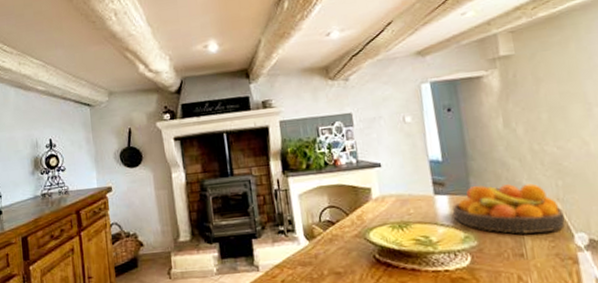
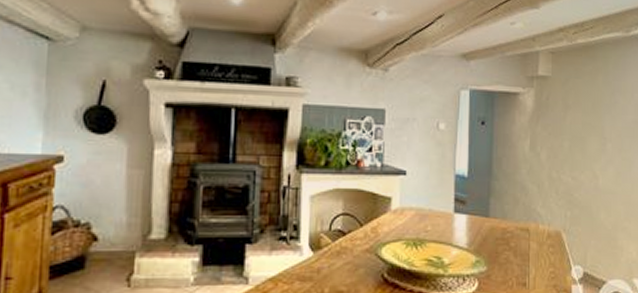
fruit bowl: present [453,183,566,234] -> none [469,208,567,262]

